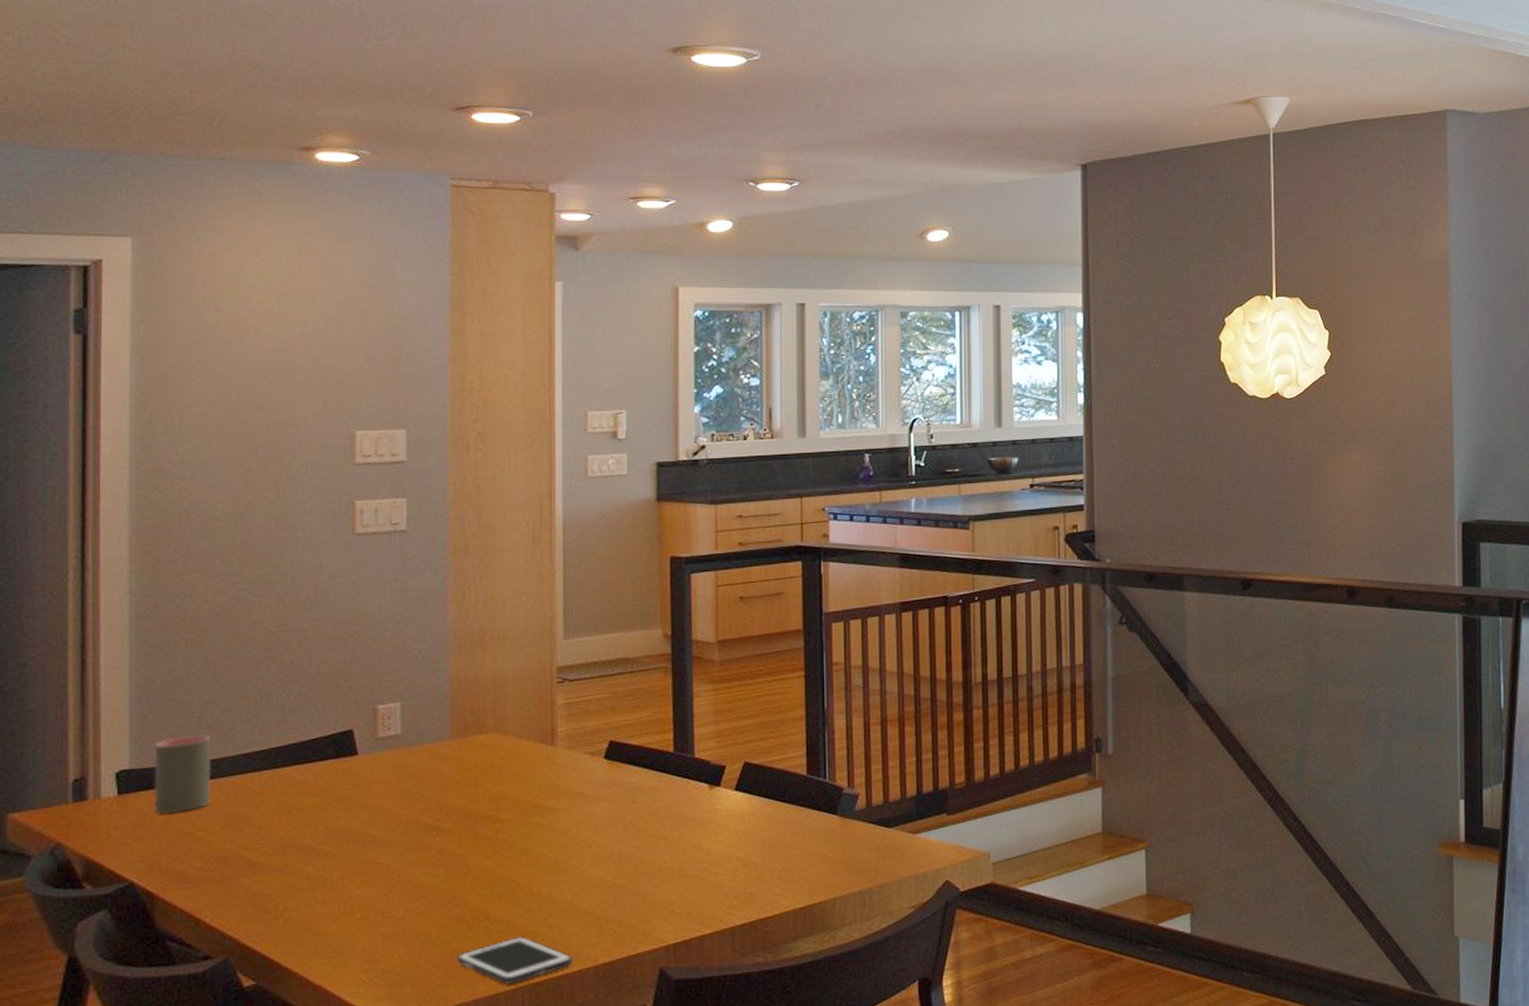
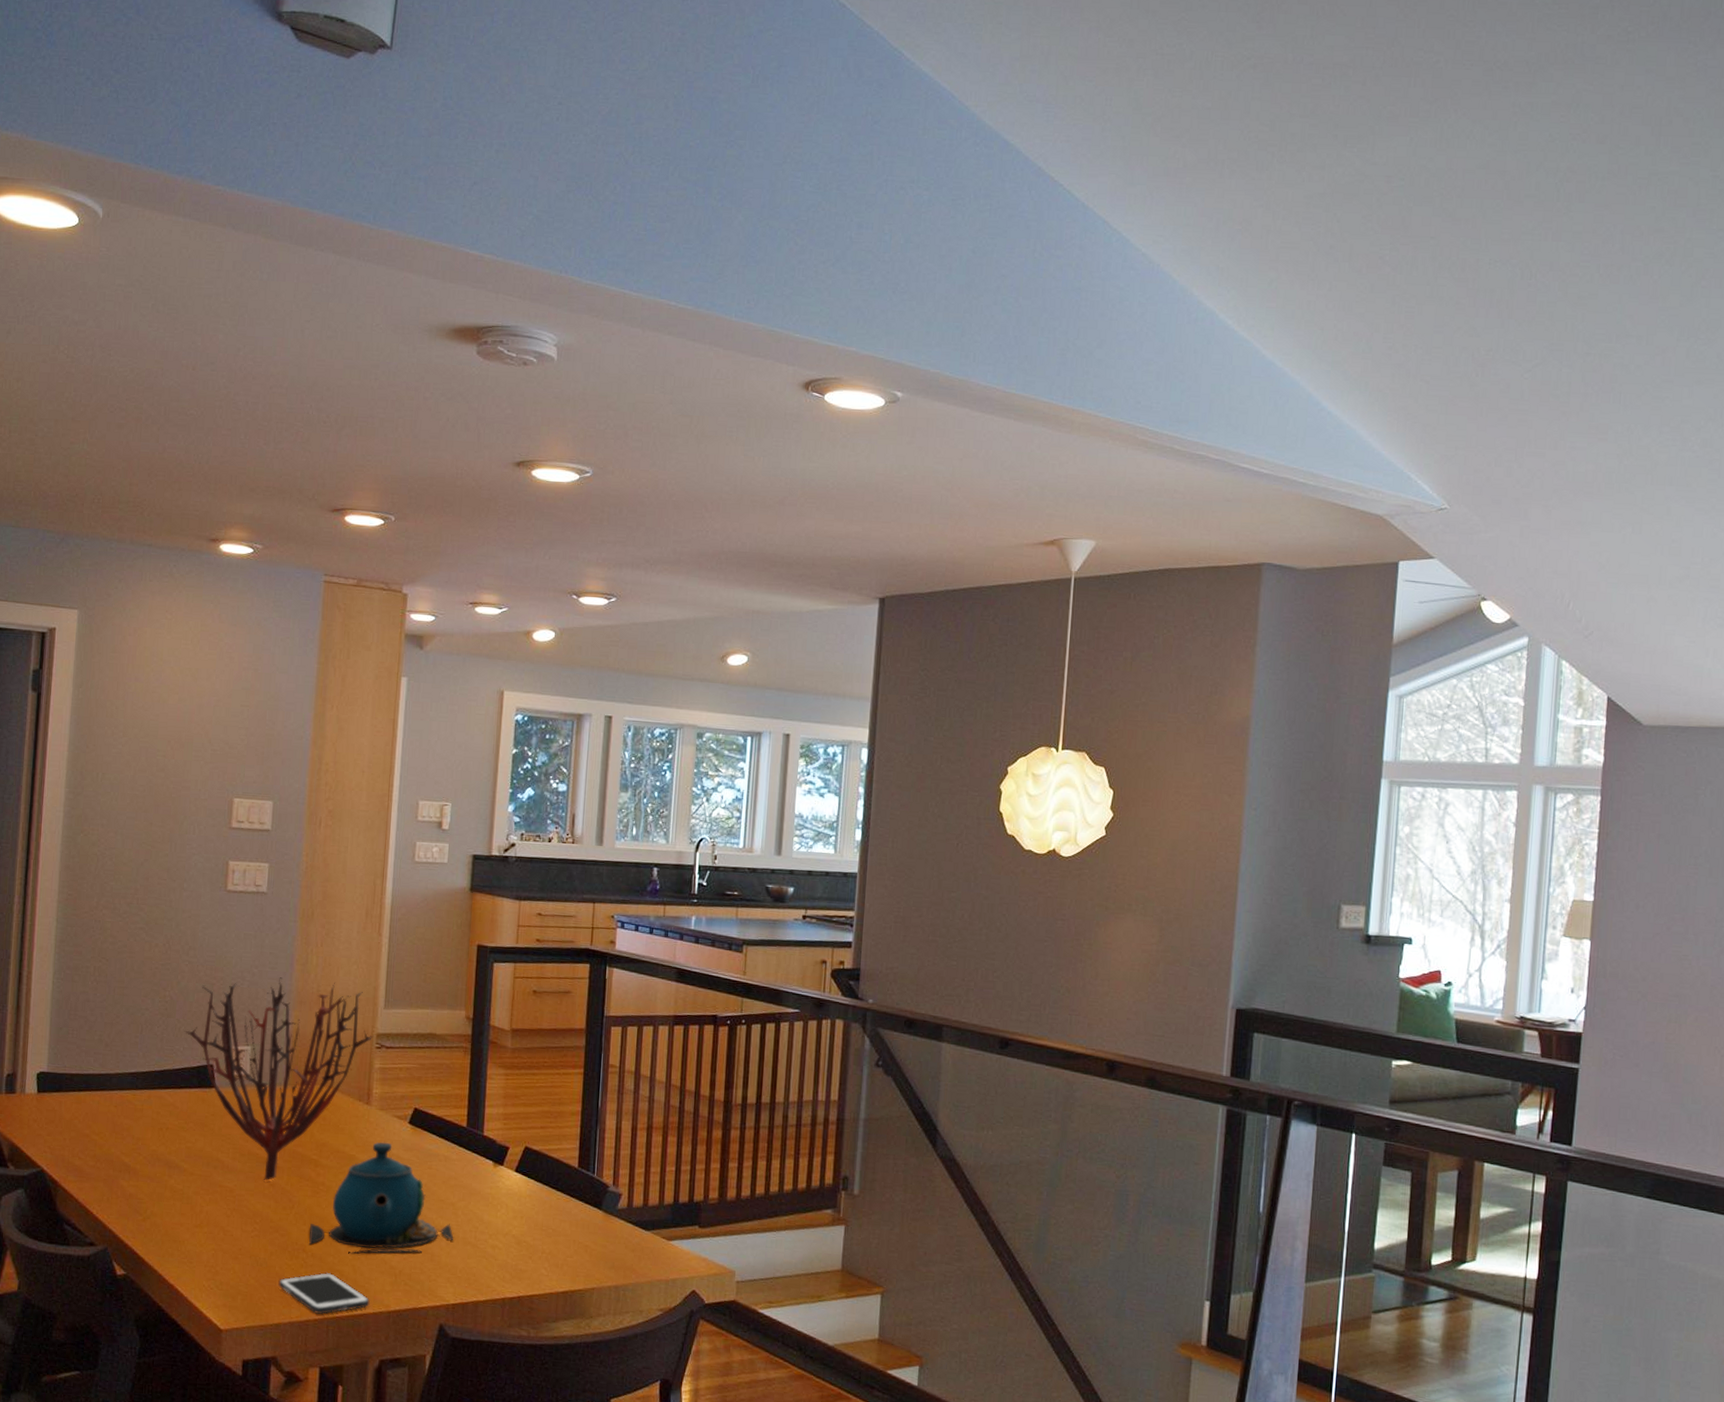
cup: present [154,734,212,814] -> none [62,1050,107,1116]
plant: none [311,619,553,849] -> present [184,977,374,1181]
teapot: none [492,783,669,912] -> present [309,1142,454,1254]

